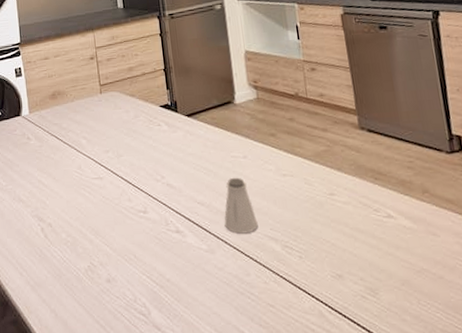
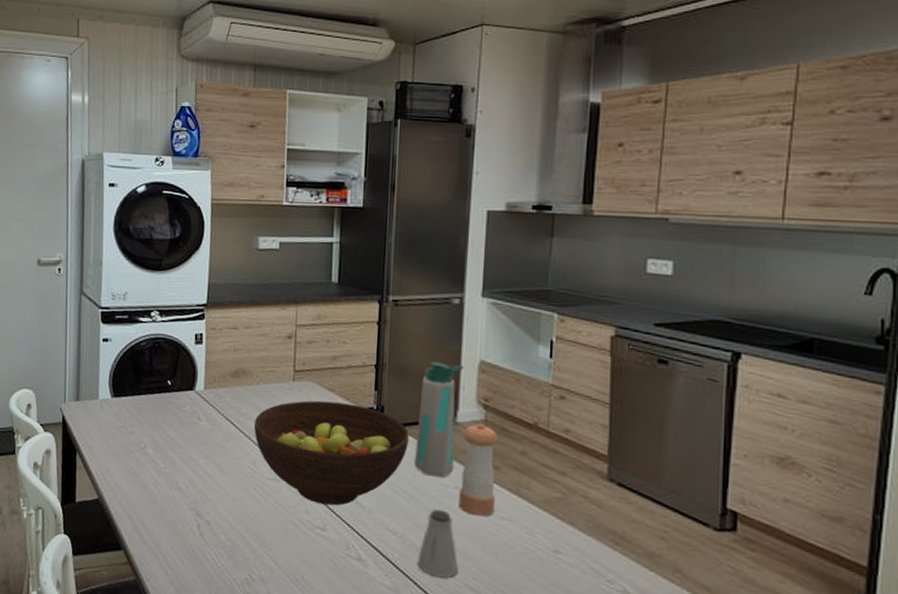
fruit bowl: none [75,104,201,192] -> present [254,400,409,506]
water bottle: none [203,58,240,152] -> present [415,362,464,478]
pepper shaker: none [242,101,278,177] -> present [458,423,498,517]

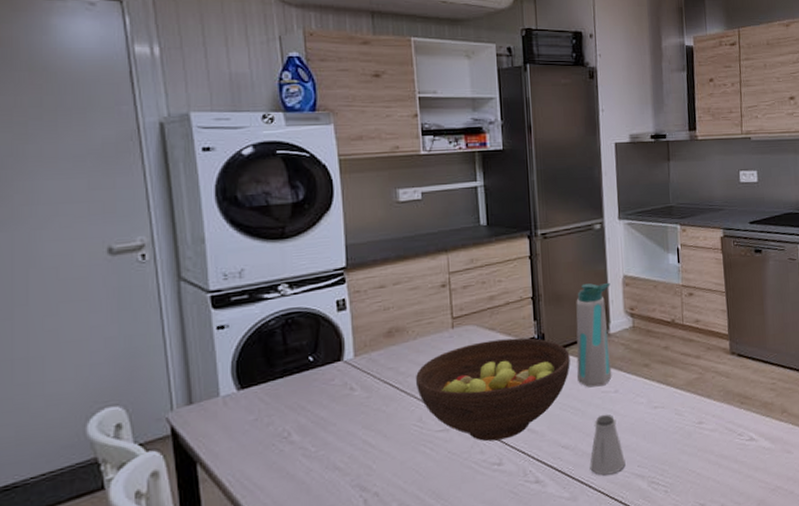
pepper shaker: present [458,423,498,517] -> none [616,329,649,412]

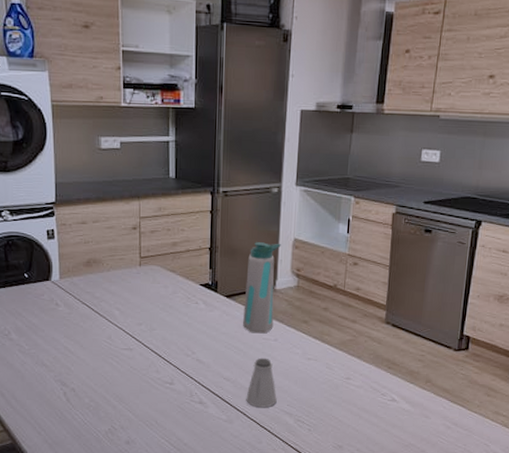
fruit bowl: present [416,338,570,442] -> none [108,281,238,364]

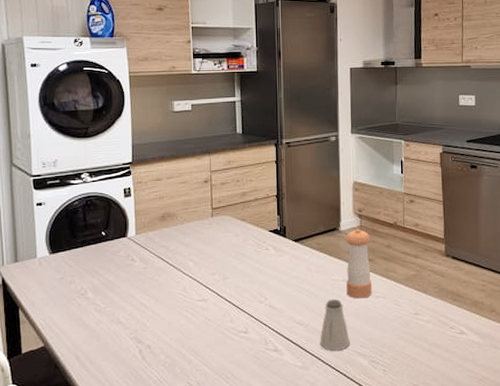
water bottle: present [243,242,281,334] -> none [312,187,342,275]
pepper shaker: none [277,288,307,360] -> present [346,228,372,299]

